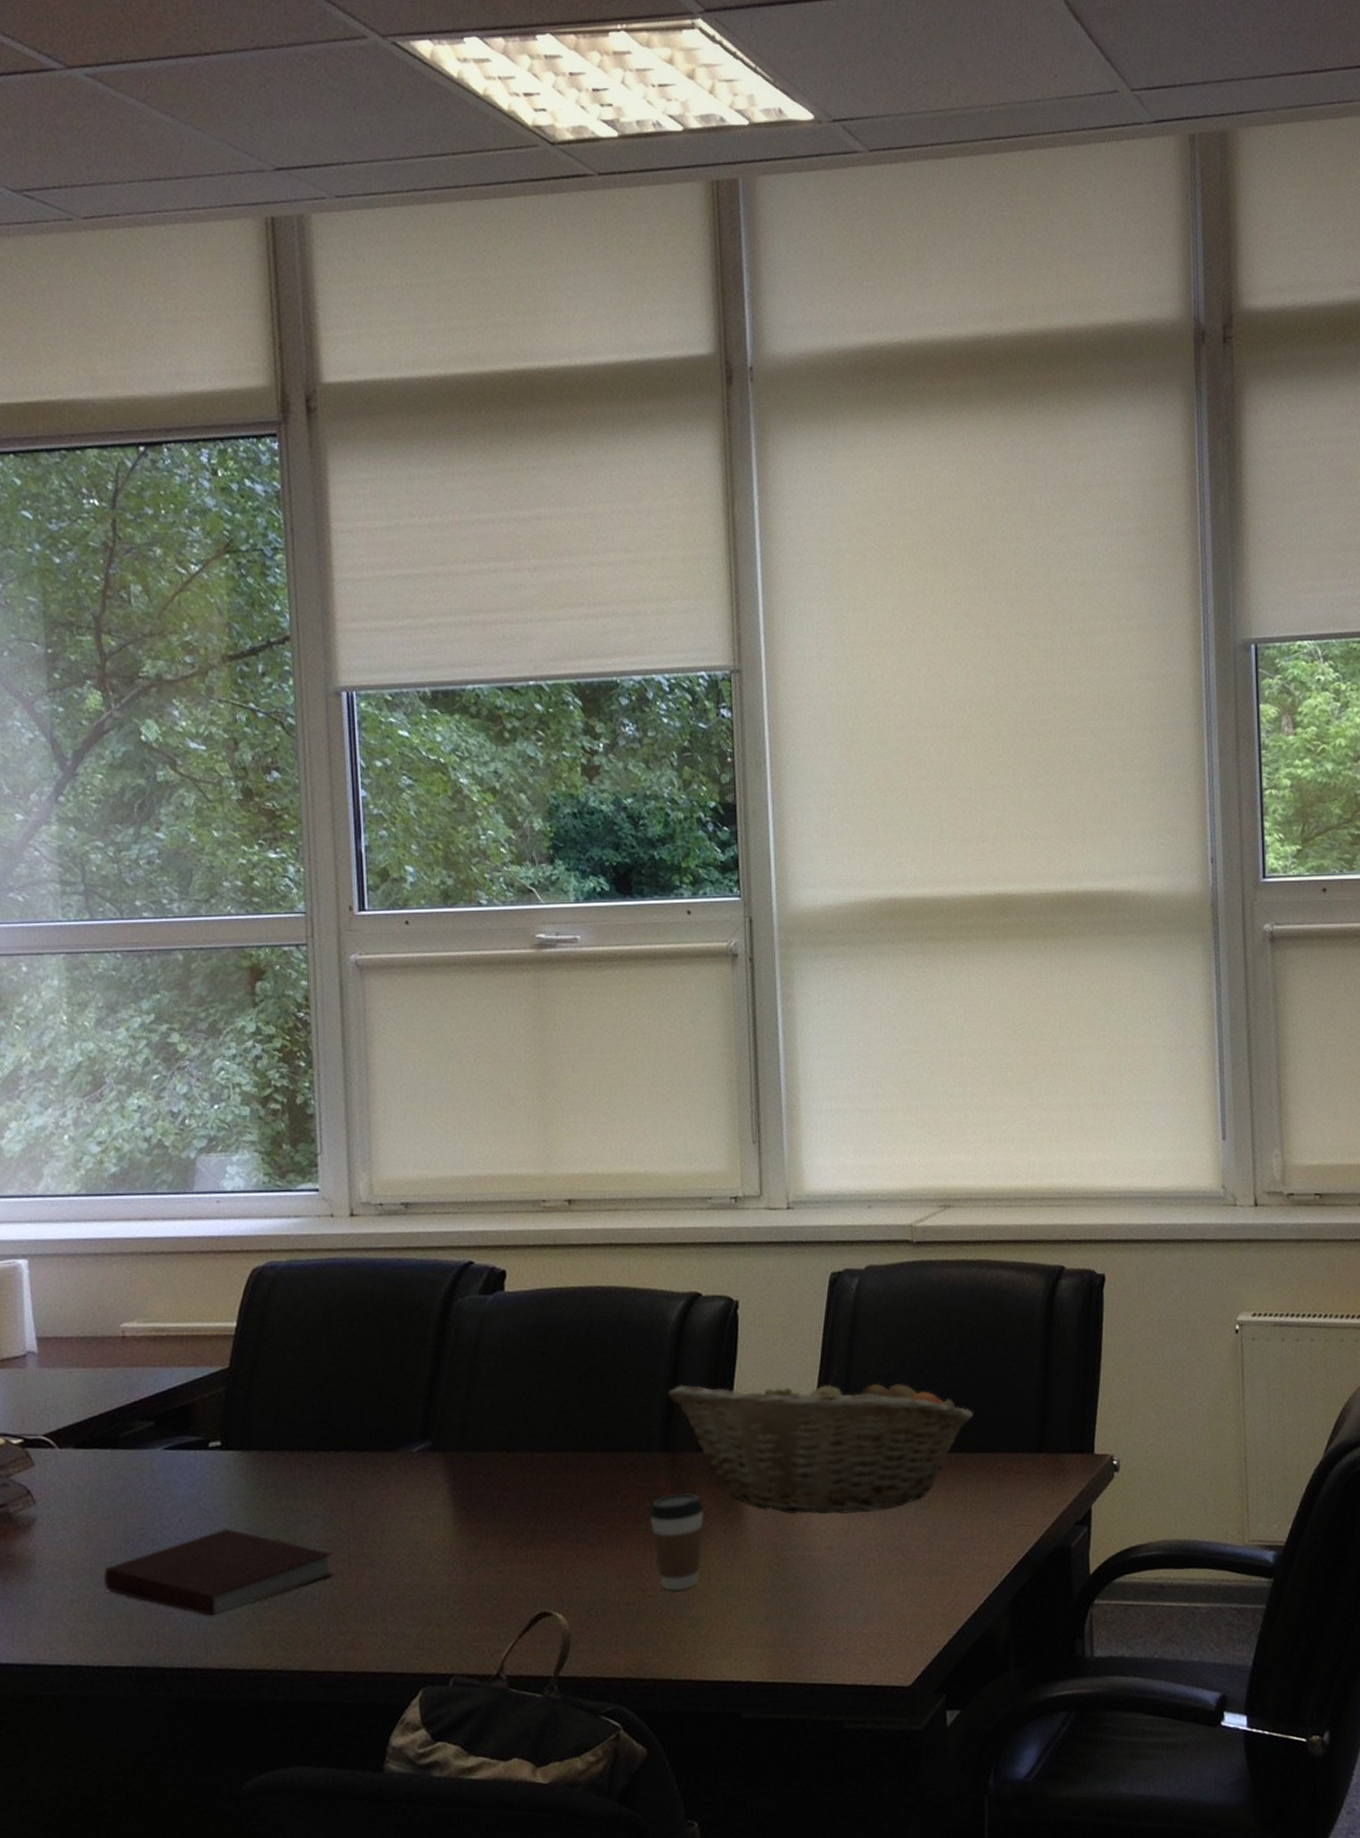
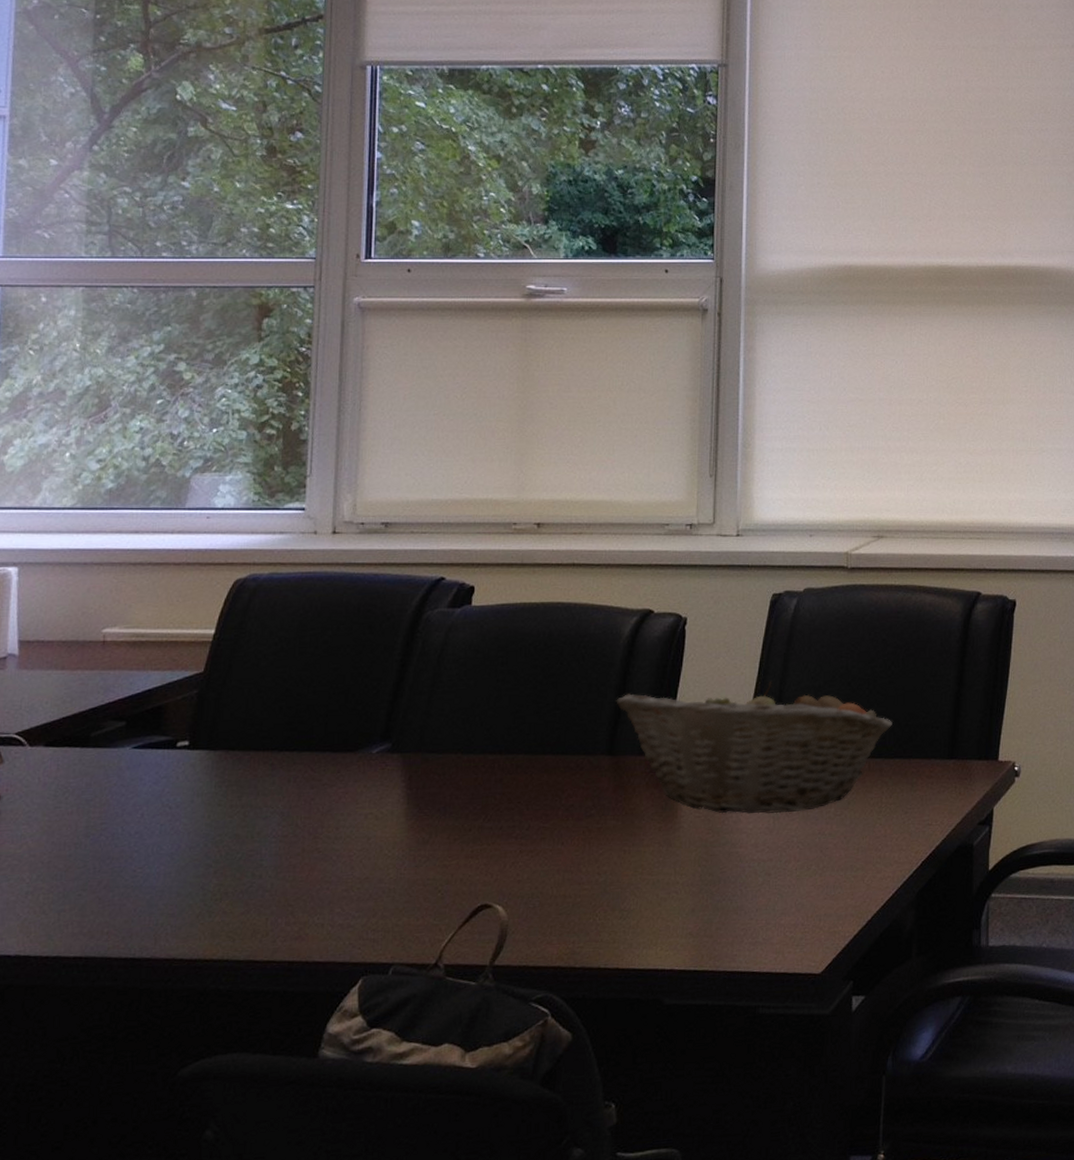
notebook: present [103,1528,333,1616] -> none [60,824,287,908]
coffee cup: present [649,1493,704,1591] -> none [591,794,642,885]

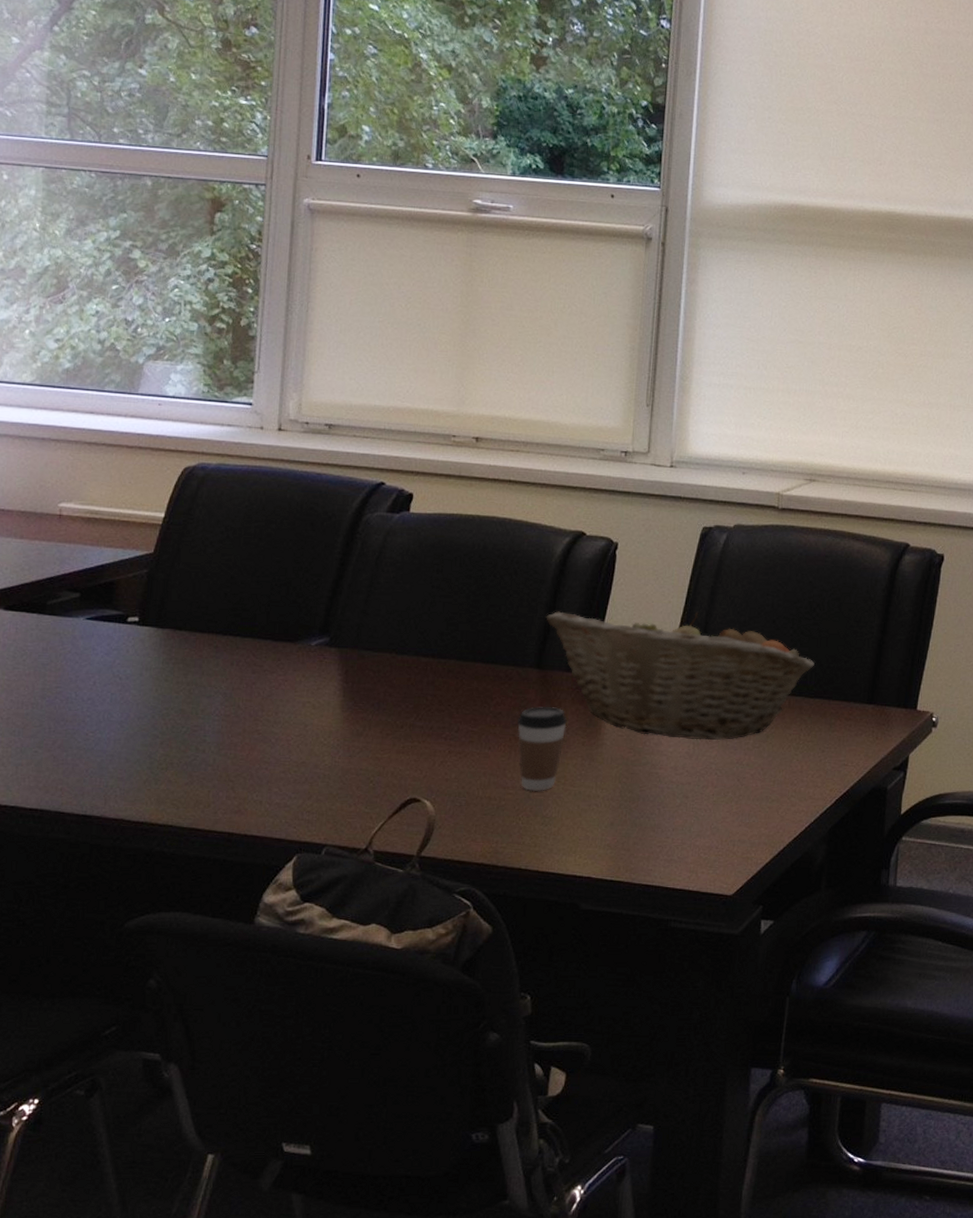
coffee cup: none [591,794,642,885] -> present [517,707,567,792]

